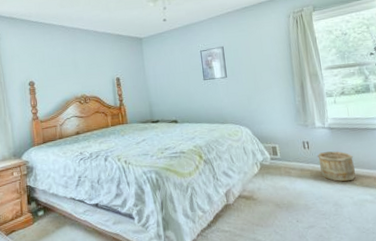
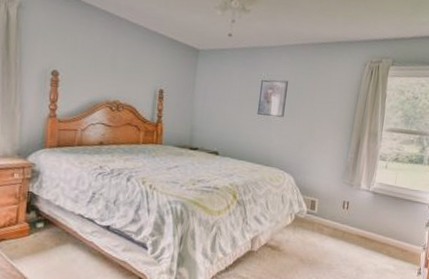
wooden bucket: present [317,151,356,182] -> none [353,215,388,249]

